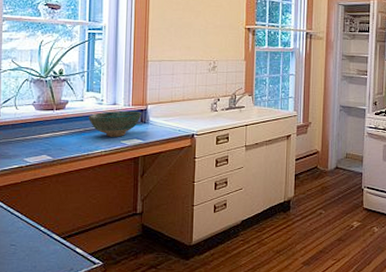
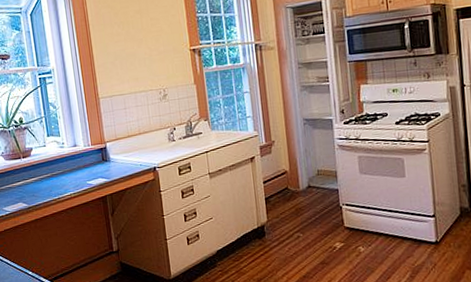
bowl: present [87,110,142,137] -> none [52,150,103,179]

